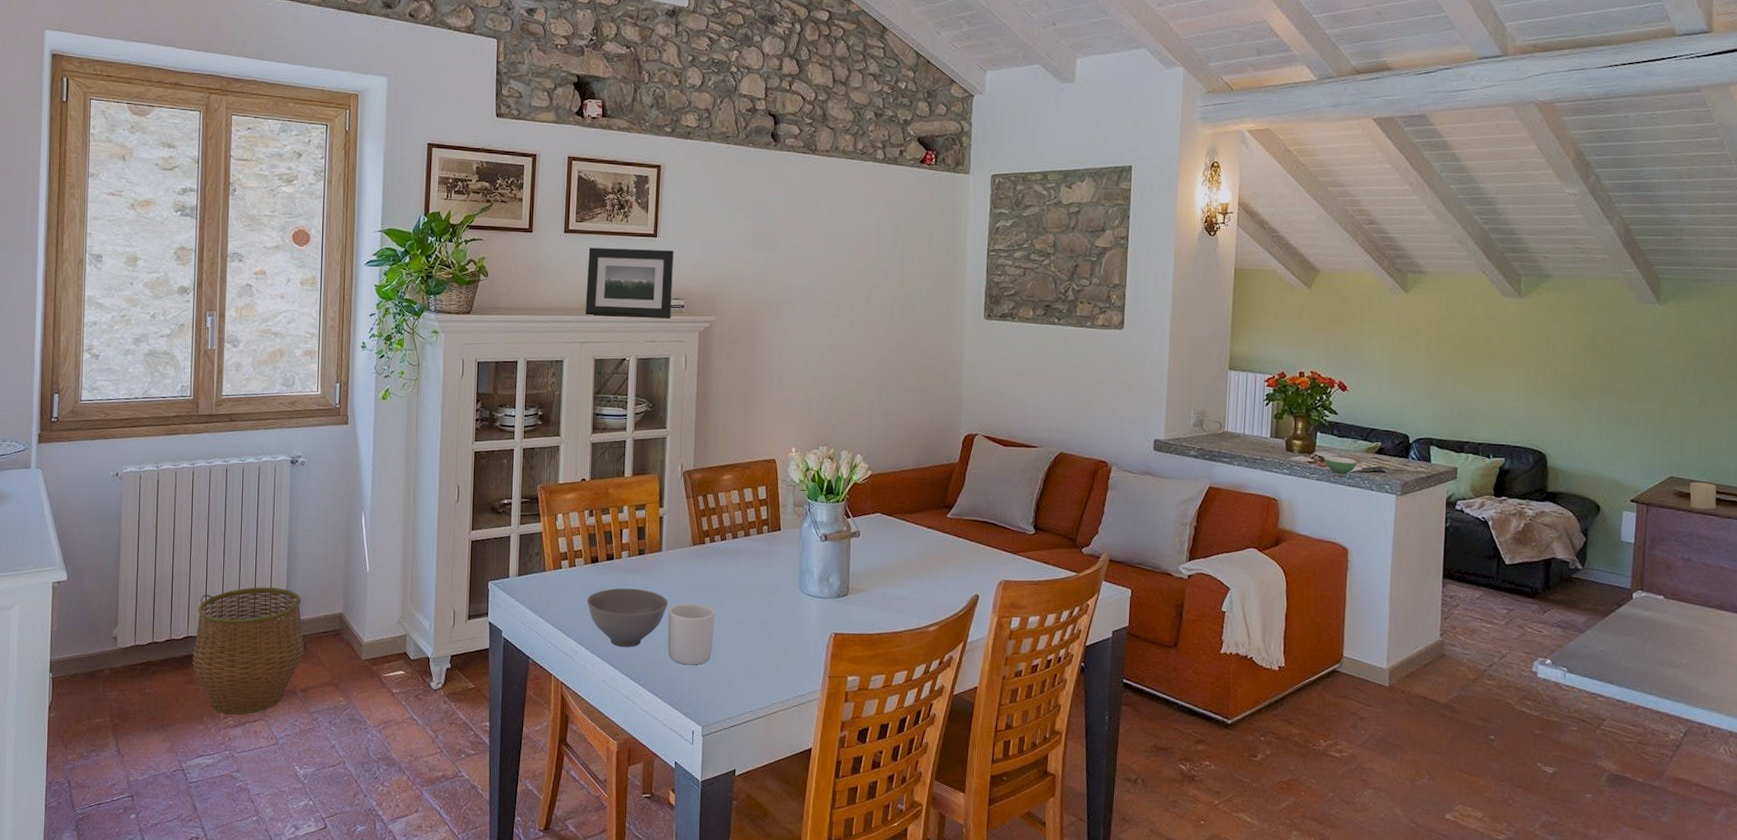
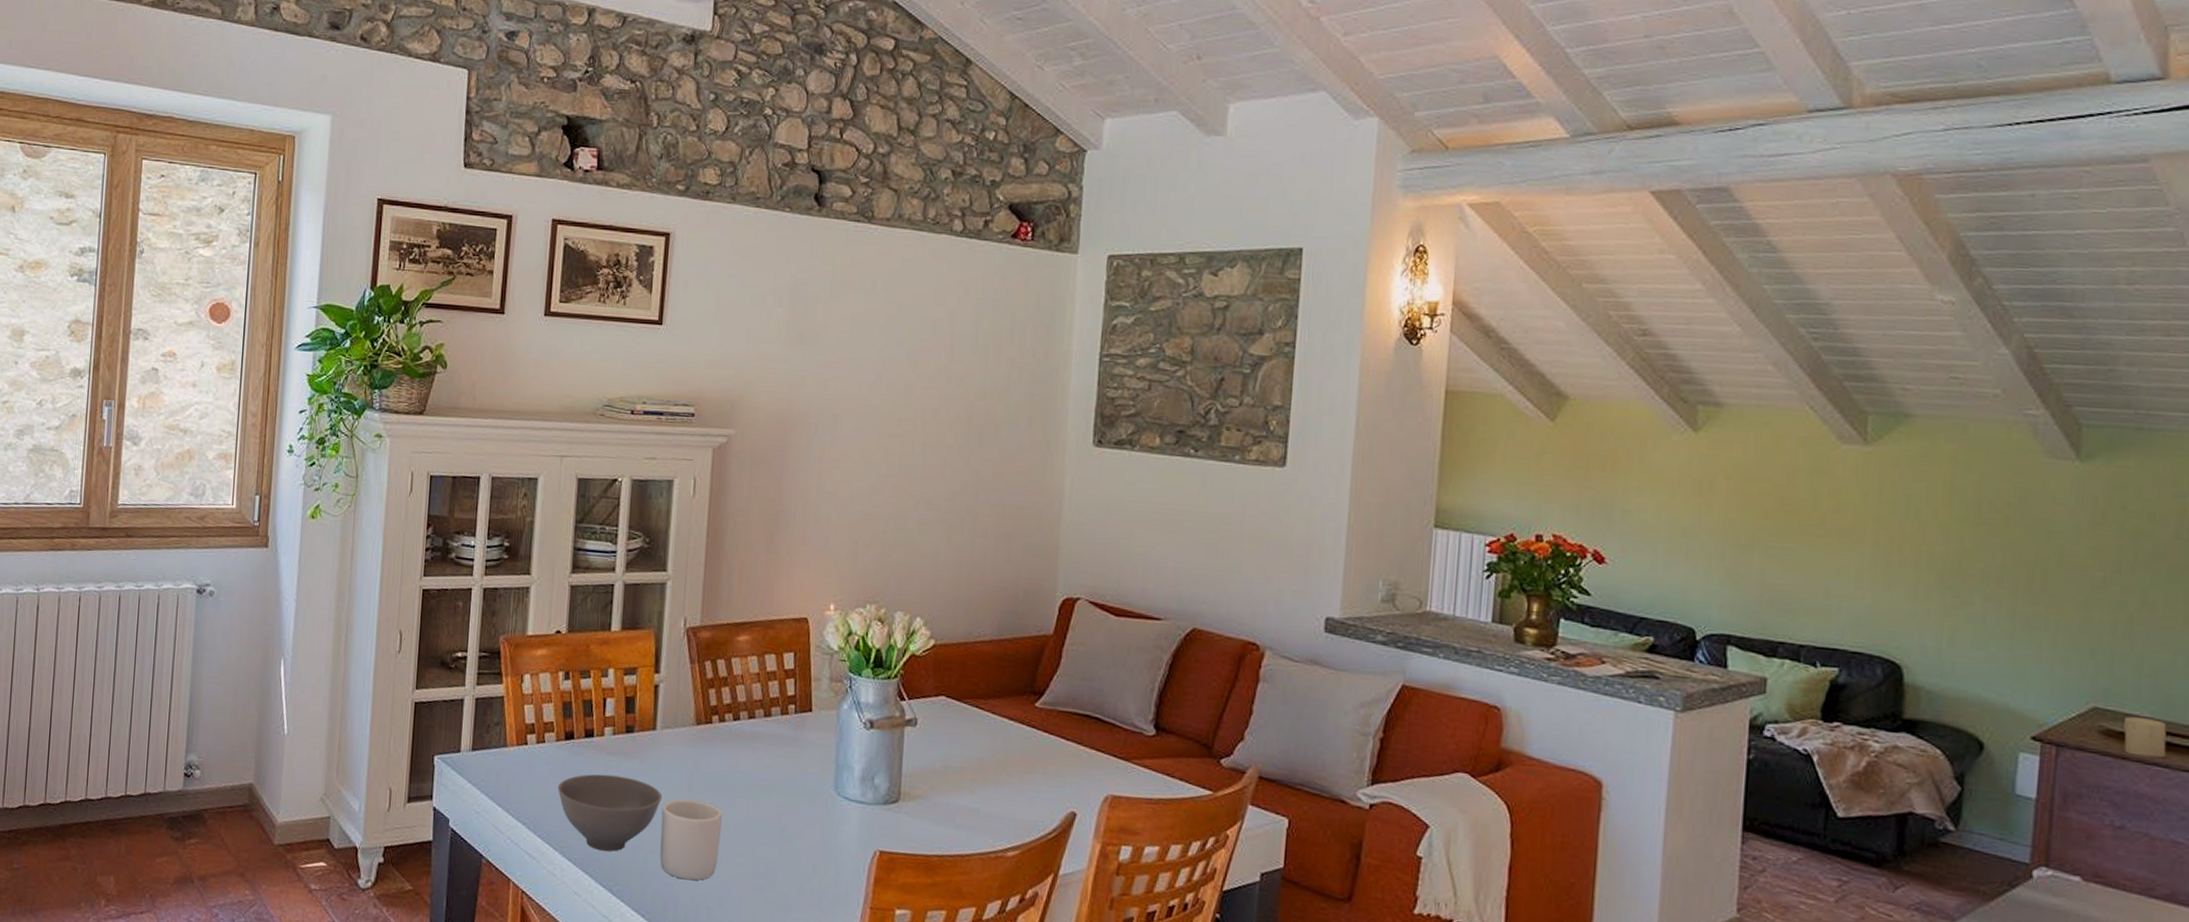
basket: present [192,587,304,715] -> none [70,745,205,903]
picture frame: present [585,247,674,319] -> none [567,335,683,430]
bowl: present [1323,455,1357,476] -> none [1568,651,1618,681]

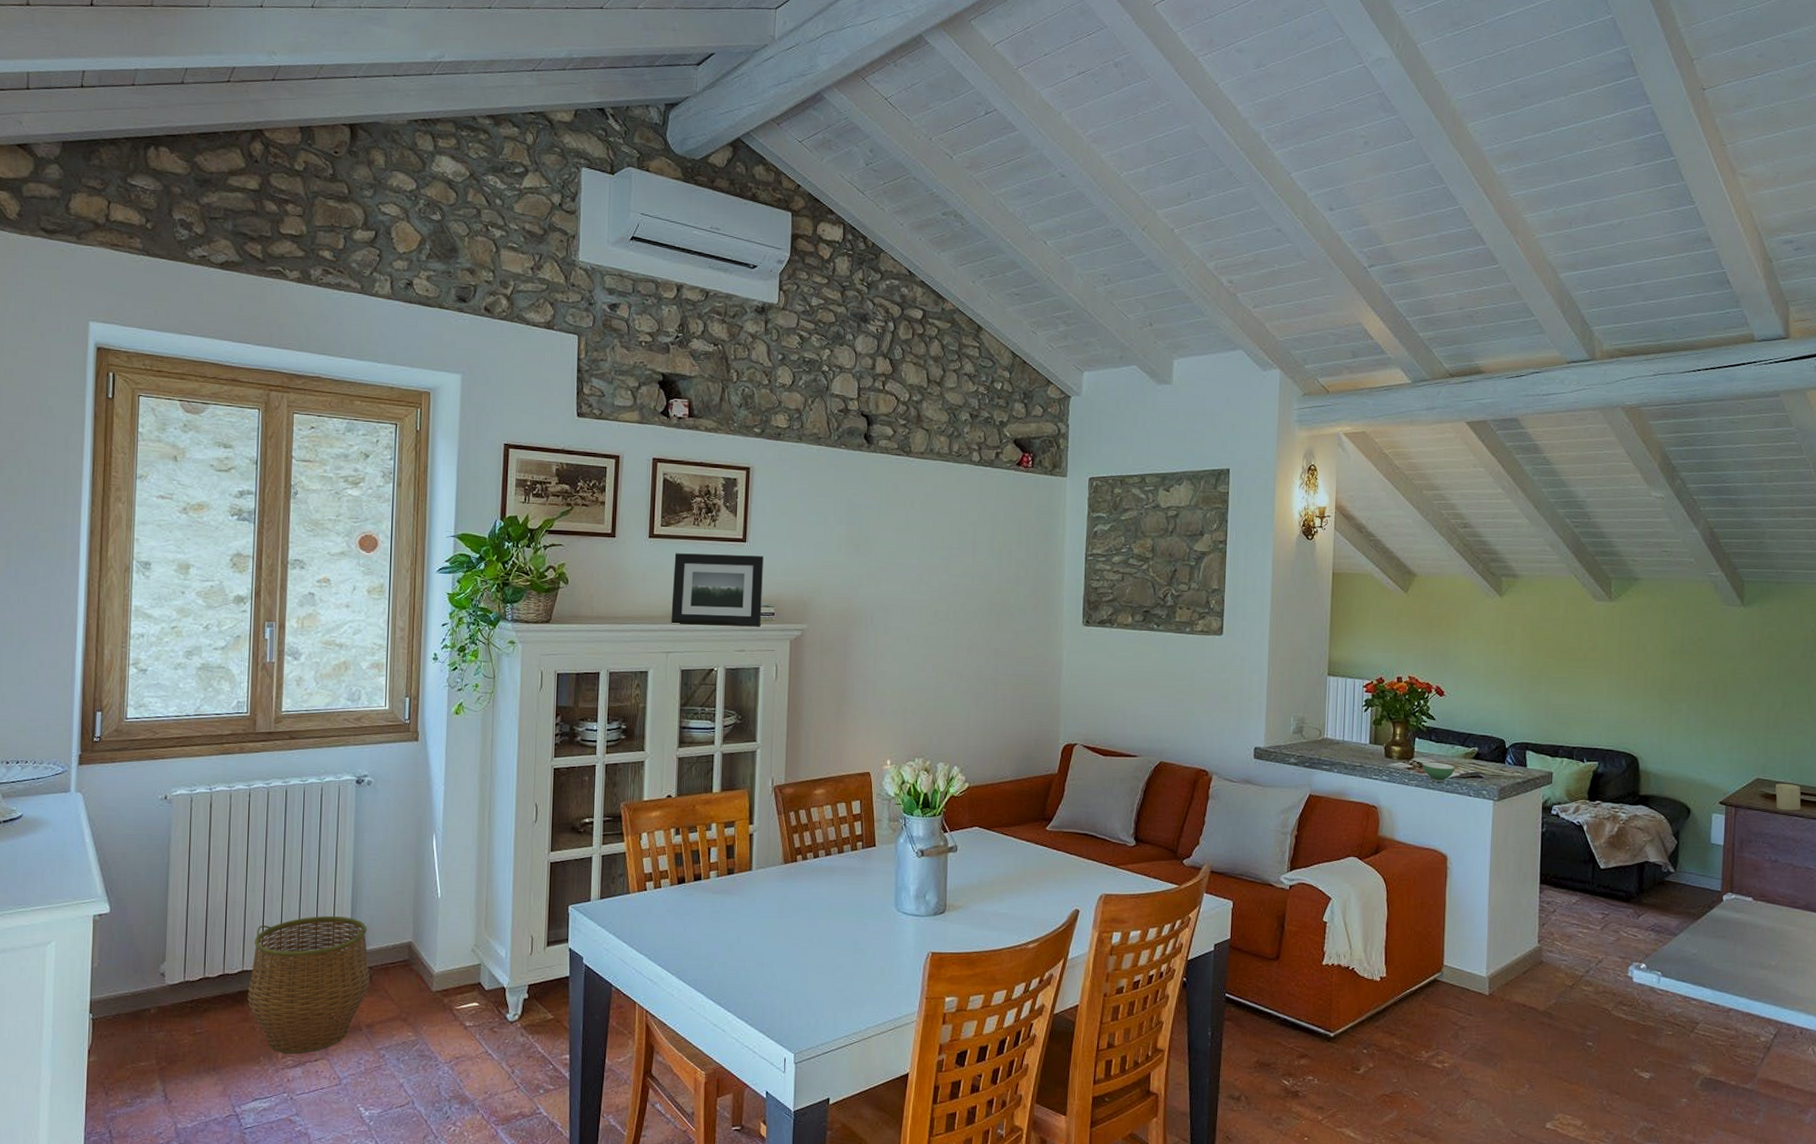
basket: none [70,745,205,903] -> present [247,916,370,1054]
bowl: present [557,774,663,852] -> none [672,910,759,972]
picture frame: none [567,335,683,430] -> present [671,553,763,627]
mug: present [660,799,723,881] -> none [758,924,808,990]
bowl: none [1568,651,1618,681] -> present [1422,761,1455,782]

